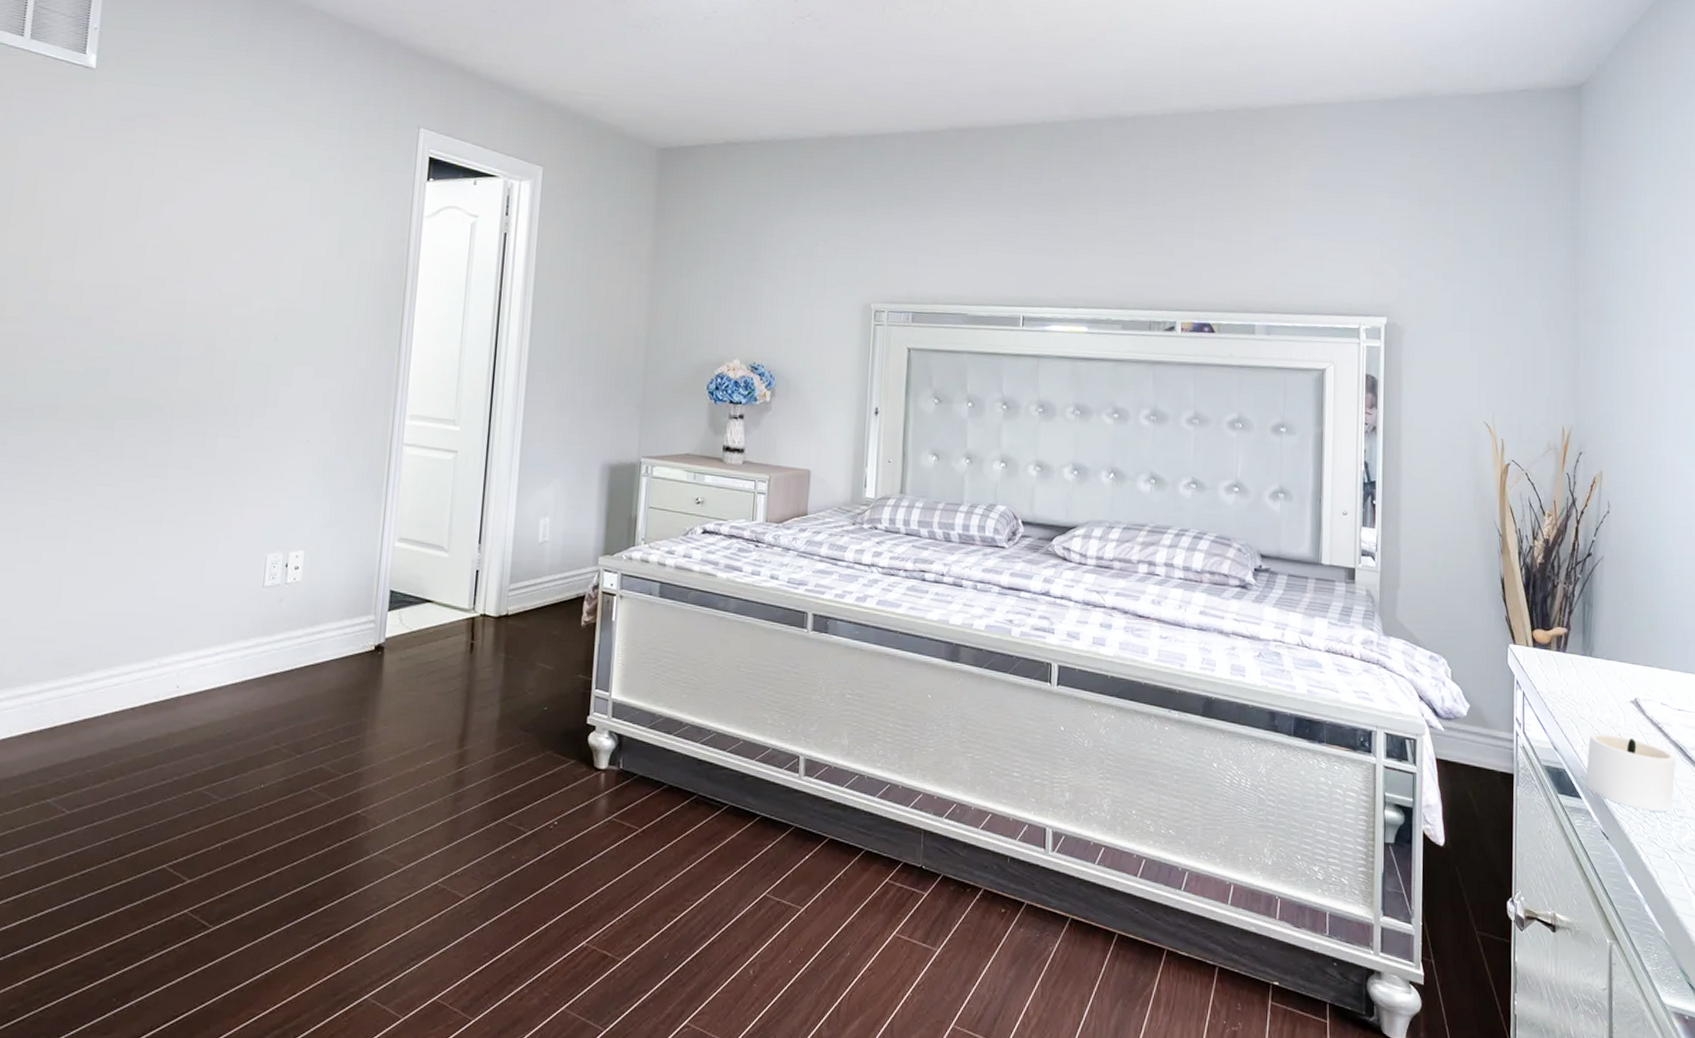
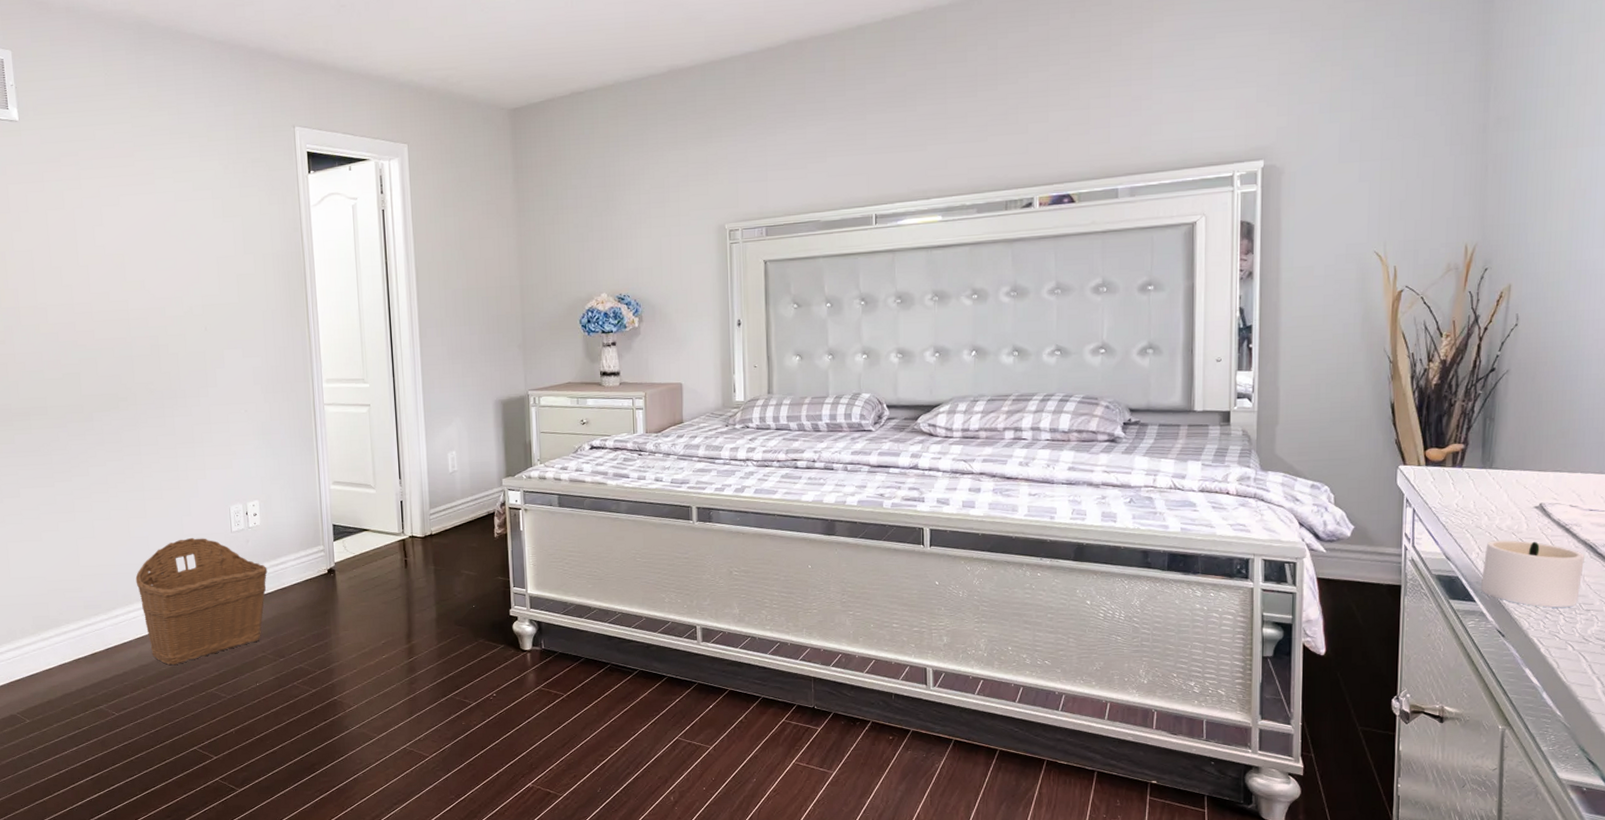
wicker basket: none [128,588,300,753] -> present [135,537,268,666]

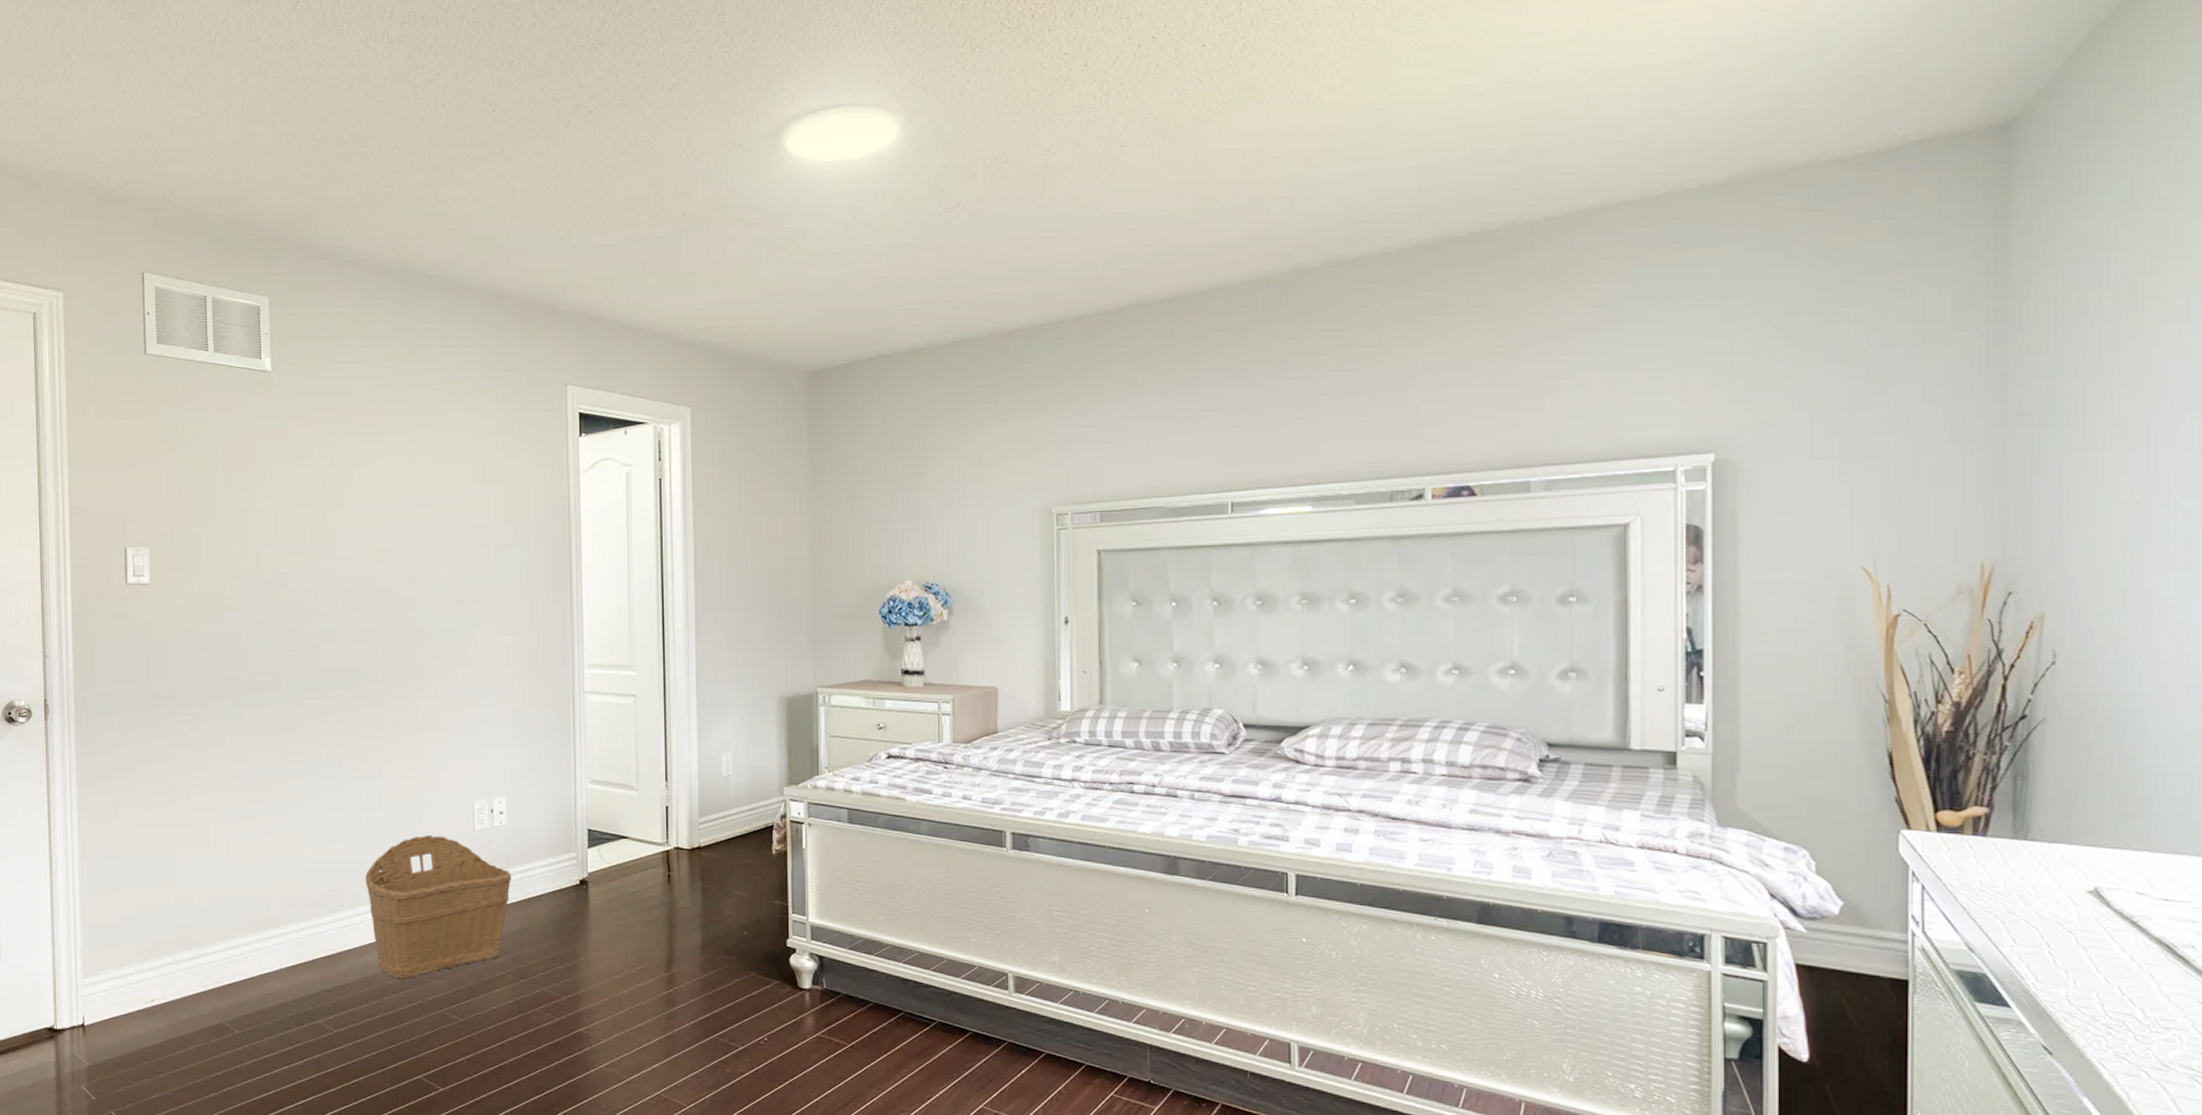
candle: present [1481,540,1585,609] -> none [2018,931,2159,1024]

